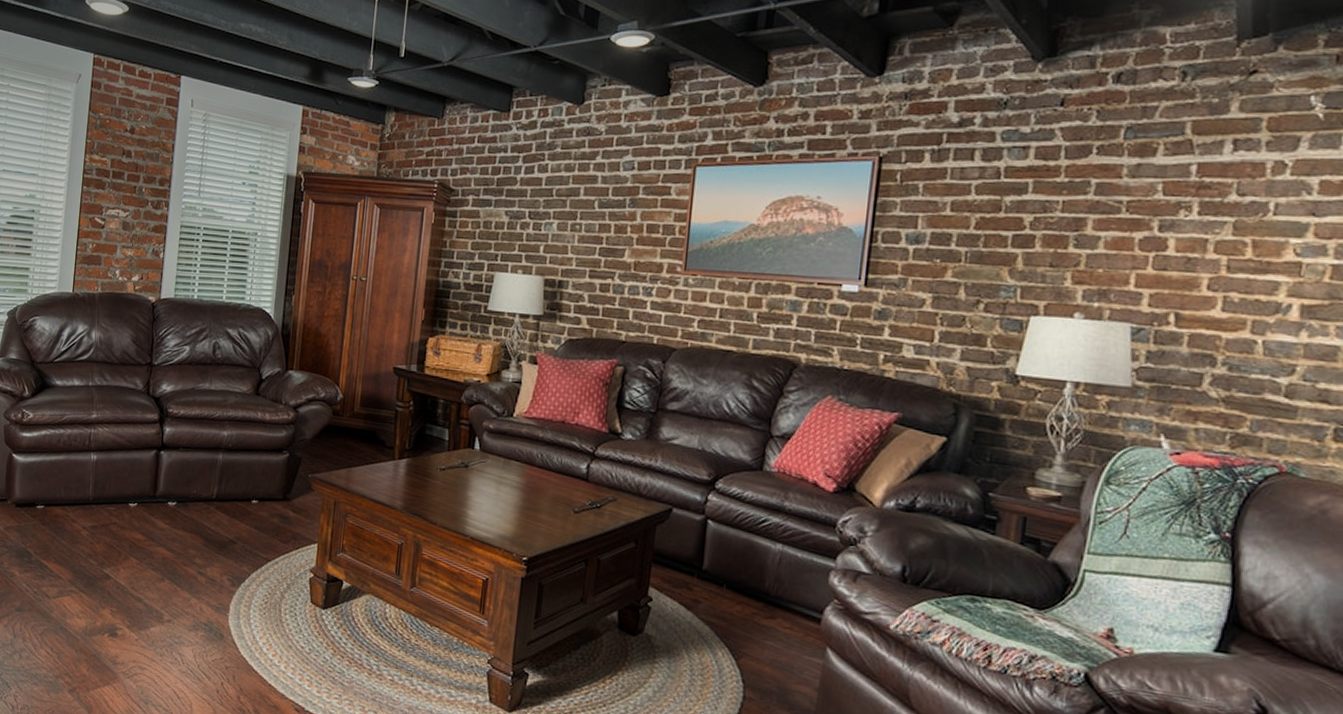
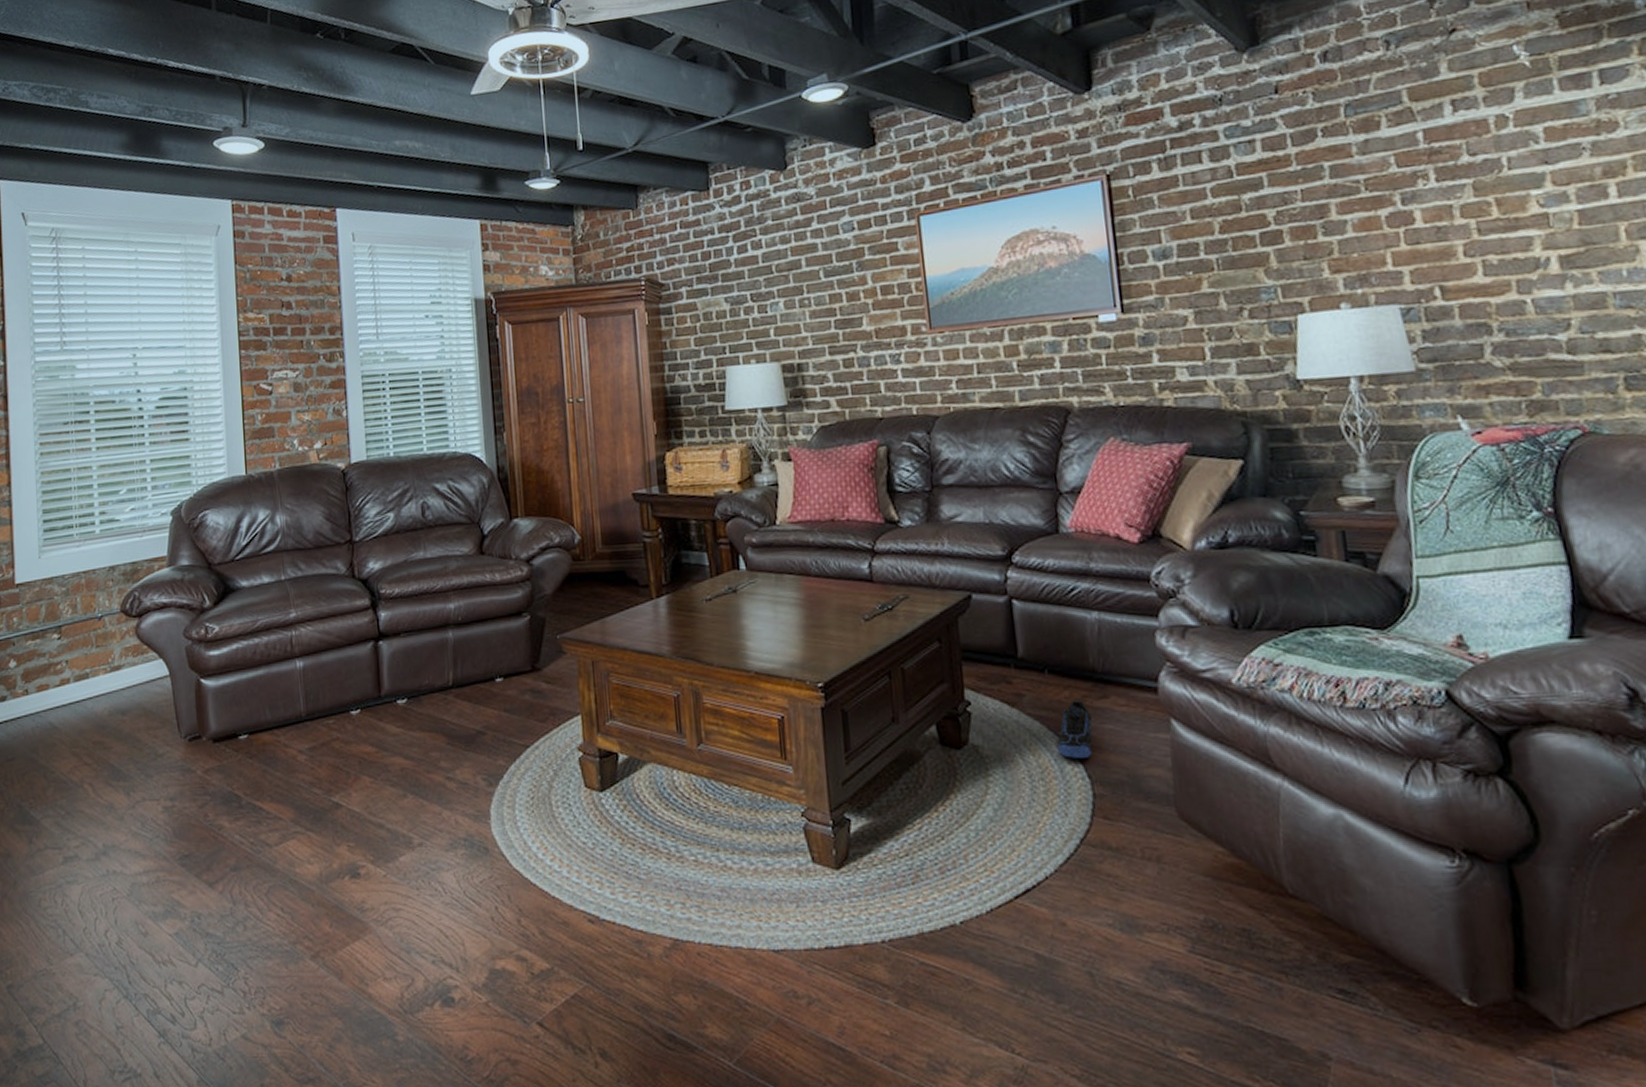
sneaker: none [721,615,758,666] -> present [1057,700,1093,758]

